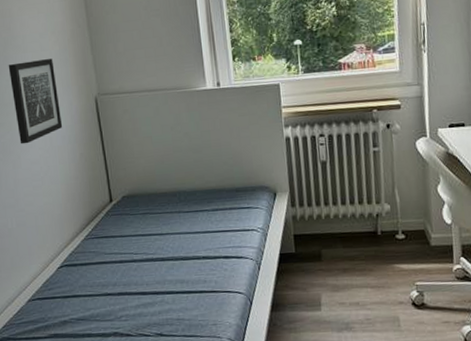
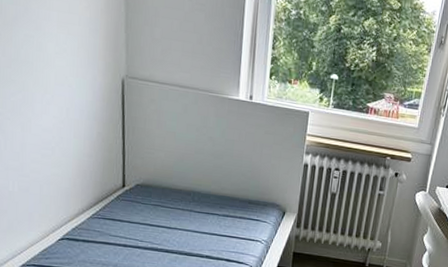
wall art: present [8,59,63,145] -> none [28,18,83,109]

